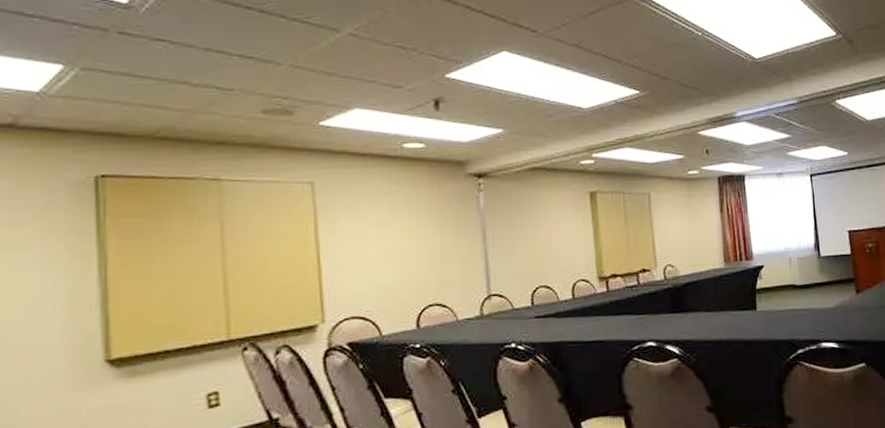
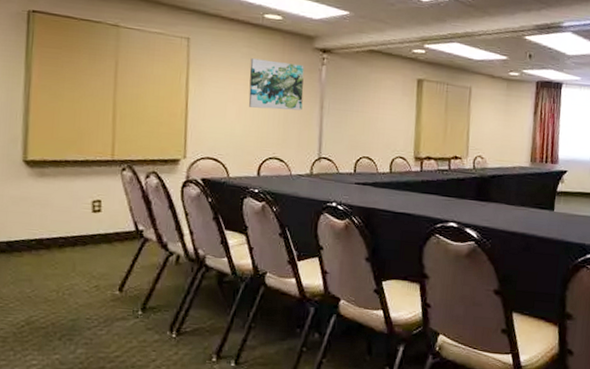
wall art: none [392,194,462,251] -> present [248,58,305,111]

